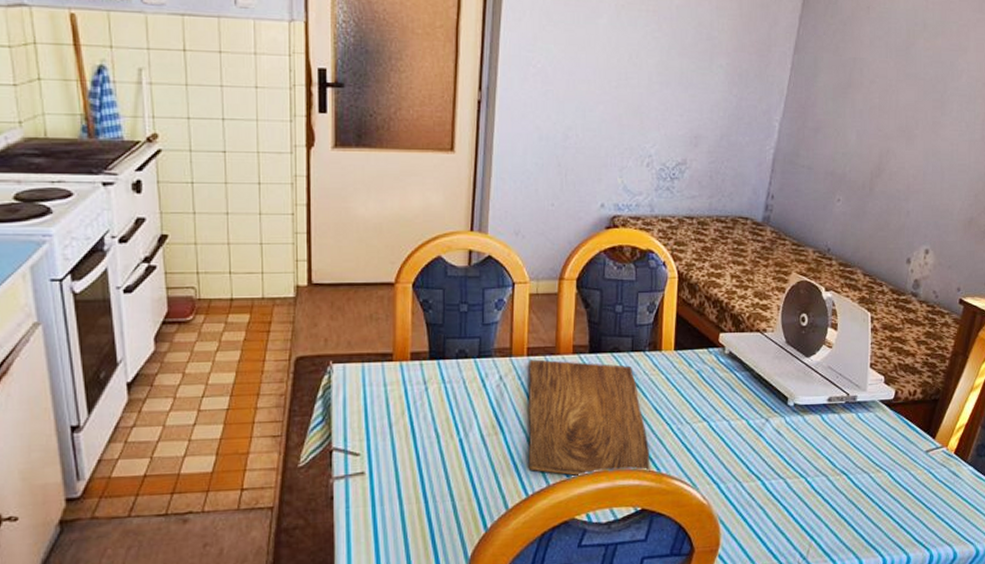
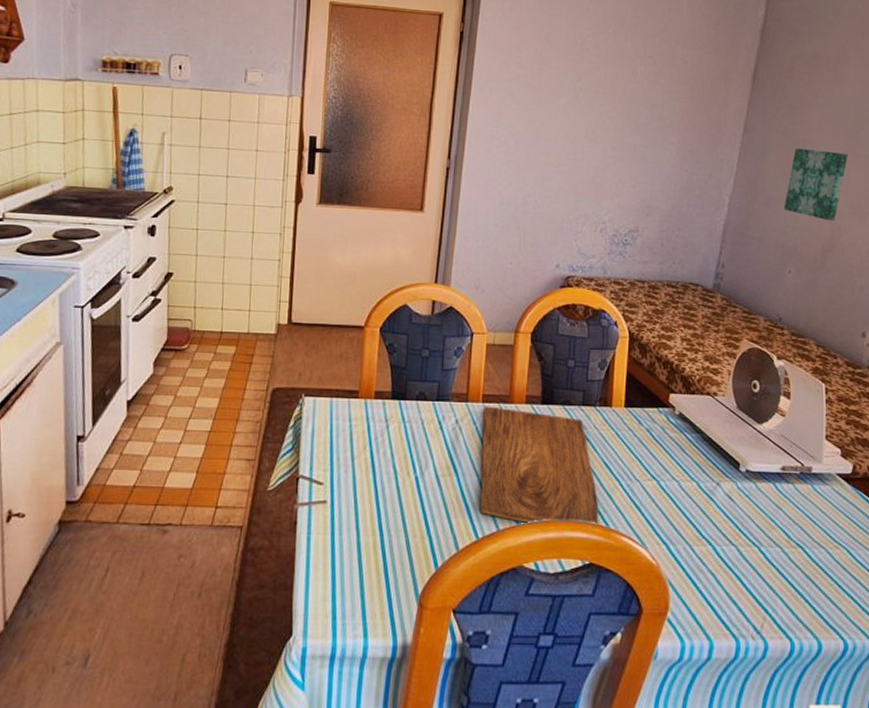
wall art: none [834,67,899,145] -> present [784,148,849,221]

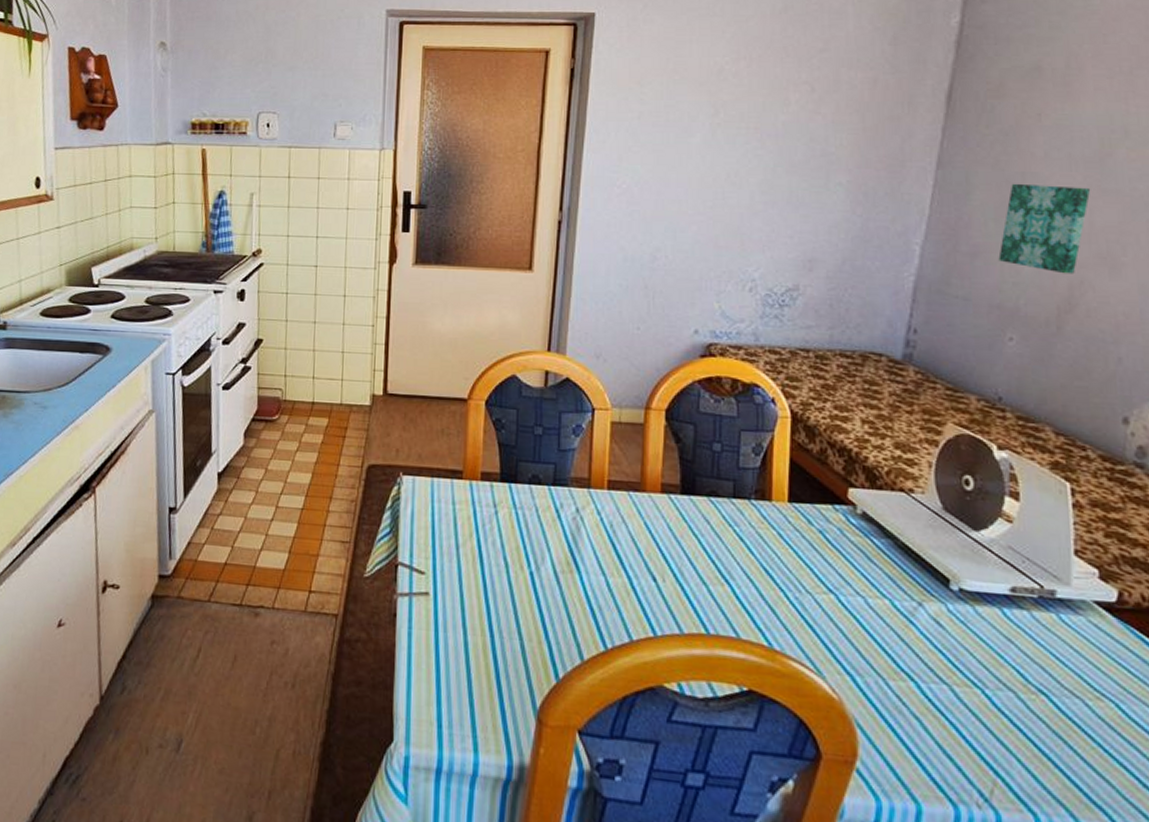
cutting board: present [479,406,599,526] -> none [607,494,759,646]

